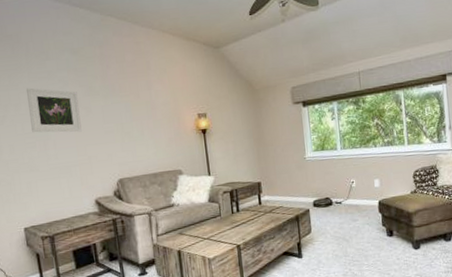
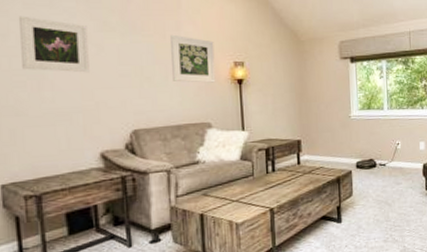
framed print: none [143,93,184,135] -> present [170,34,216,83]

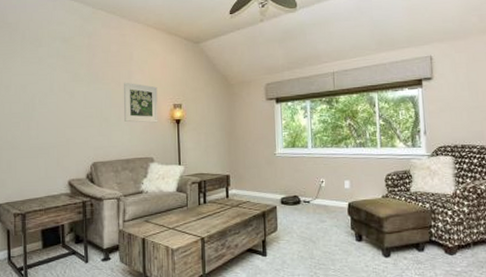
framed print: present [18,16,90,73] -> none [17,71,63,115]

